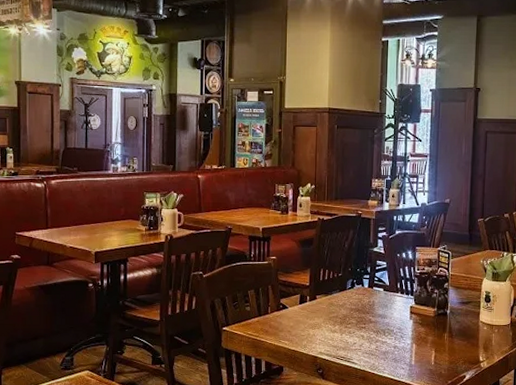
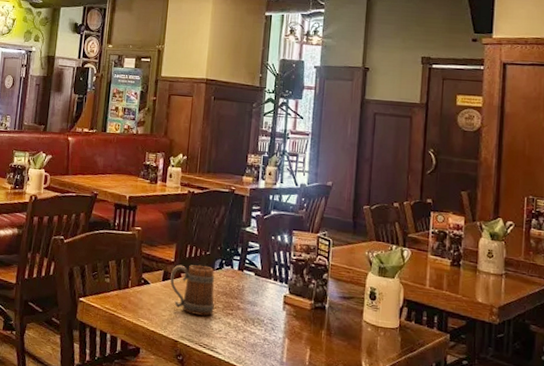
beer mug: none [306,286,348,332] -> present [169,264,215,316]

